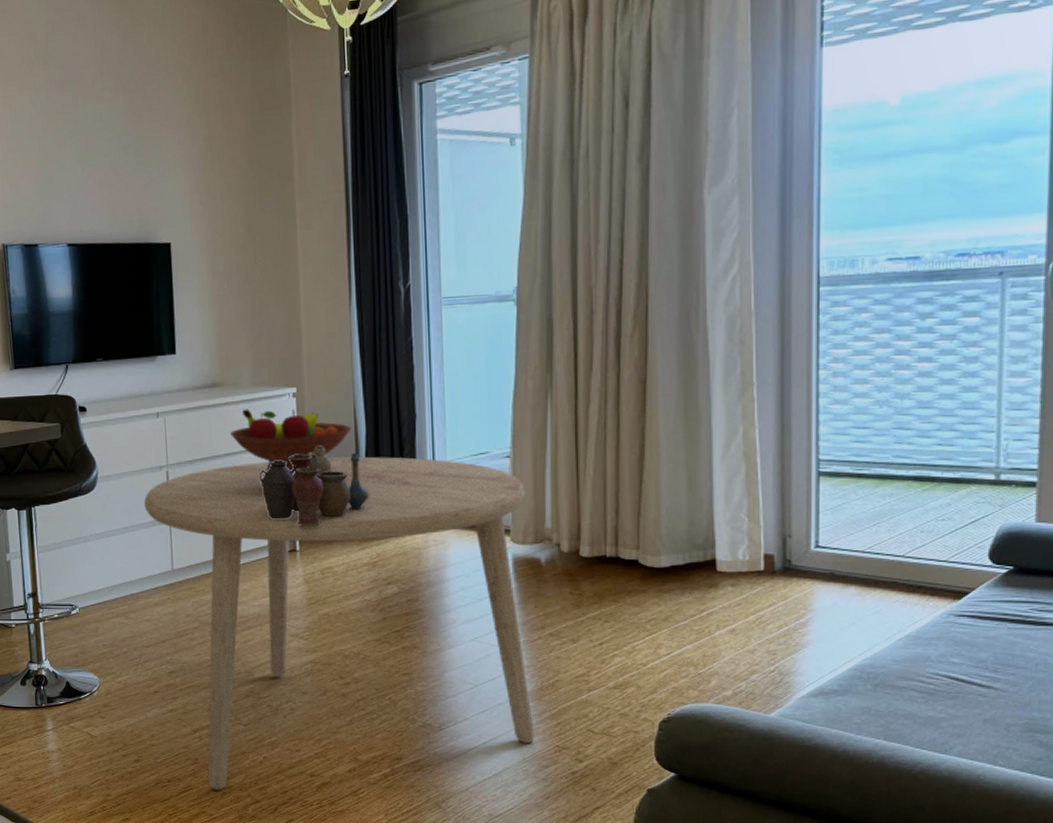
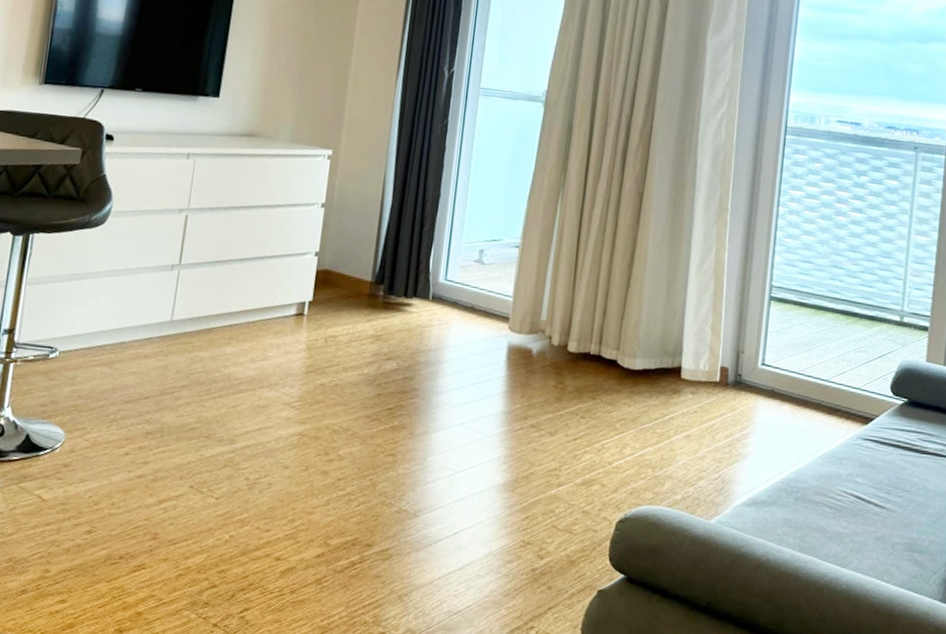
dining table: present [143,456,535,790] -> none [154,218,529,571]
fruit bowl: present [230,409,352,476] -> none [259,163,379,238]
vase: present [258,446,370,525] -> none [279,211,385,291]

